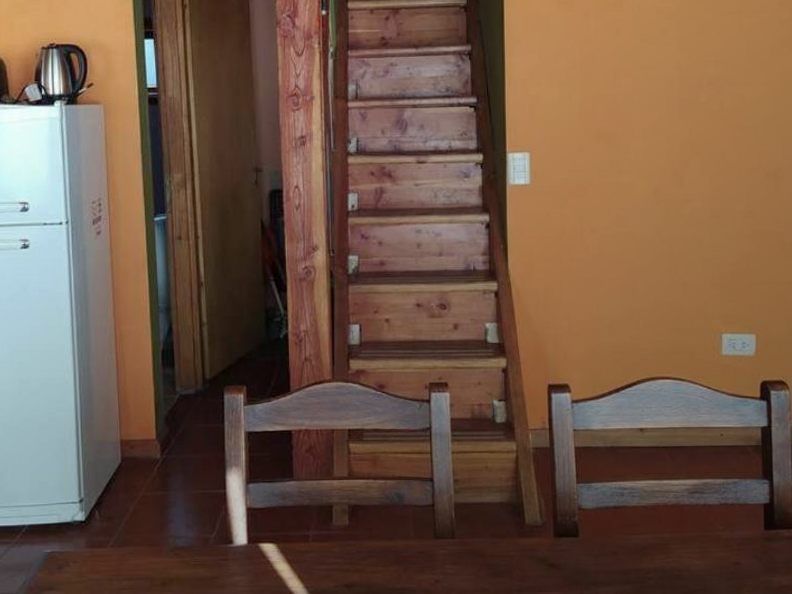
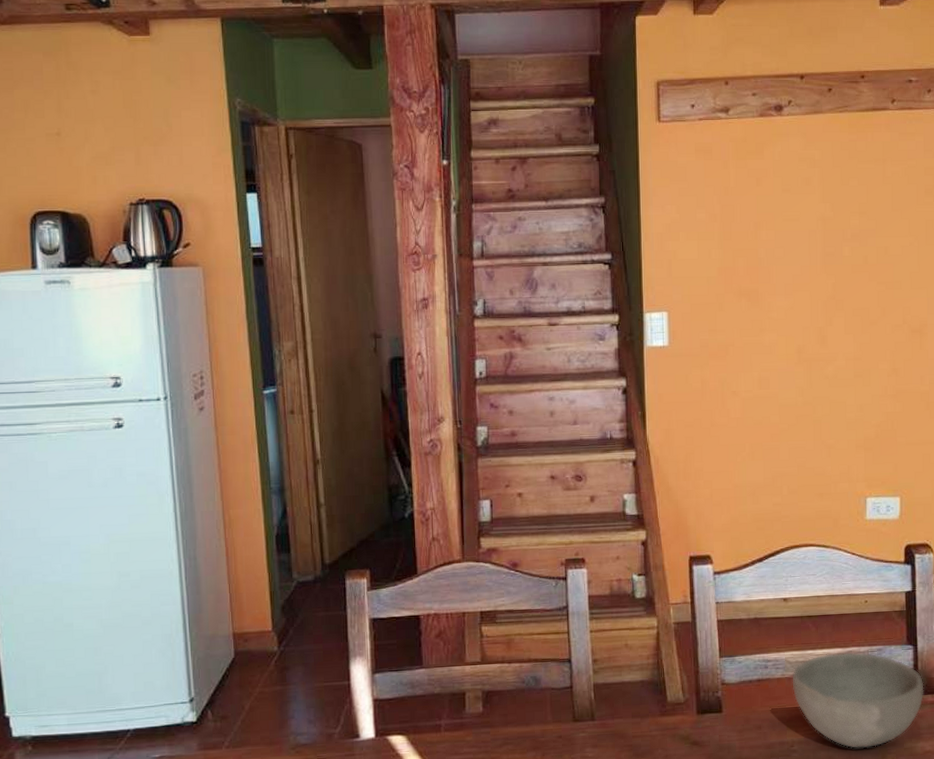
bowl: none [647,484,780,579] -> present [792,652,924,749]

